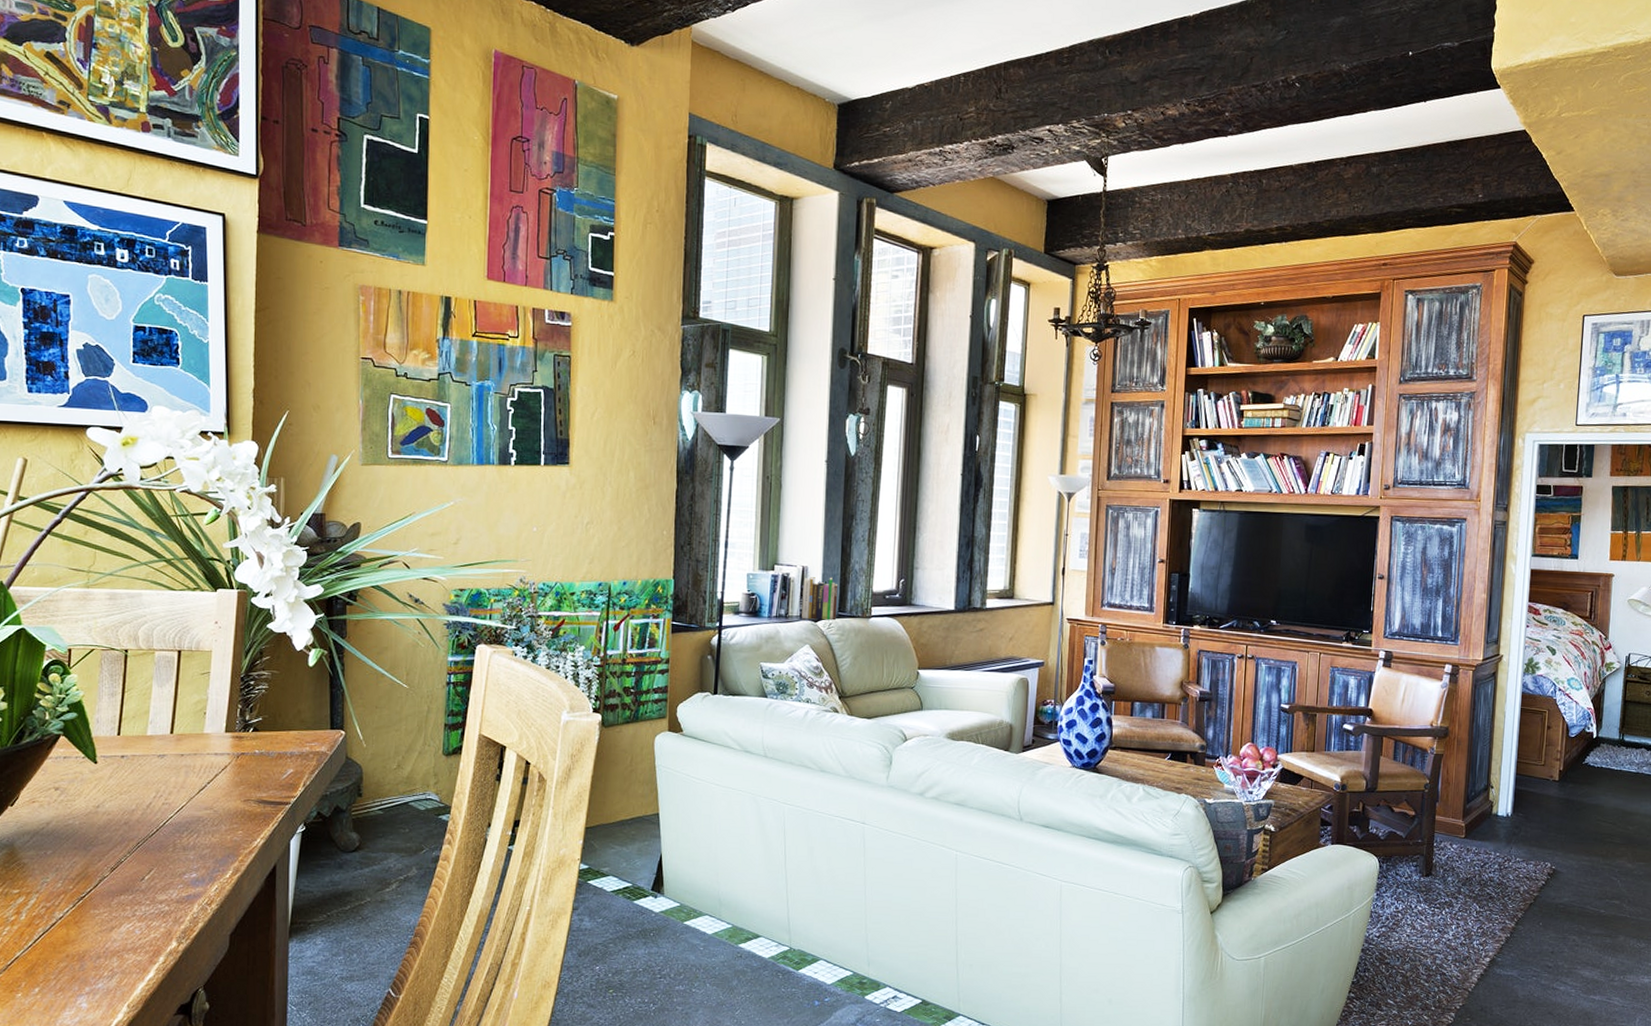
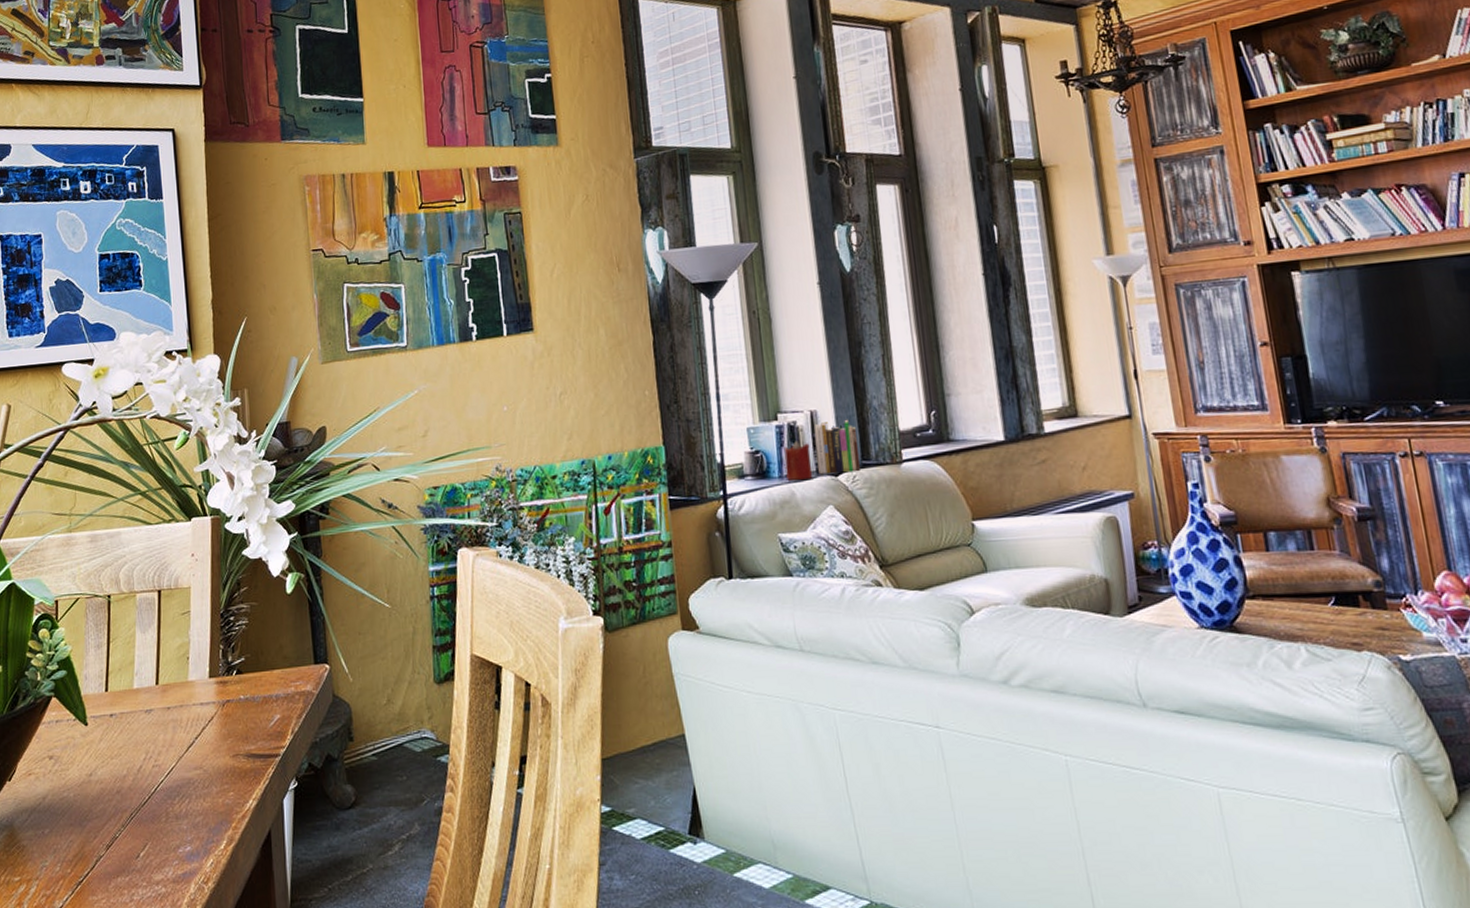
candle: none [774,589,798,622] -> present [784,441,813,481]

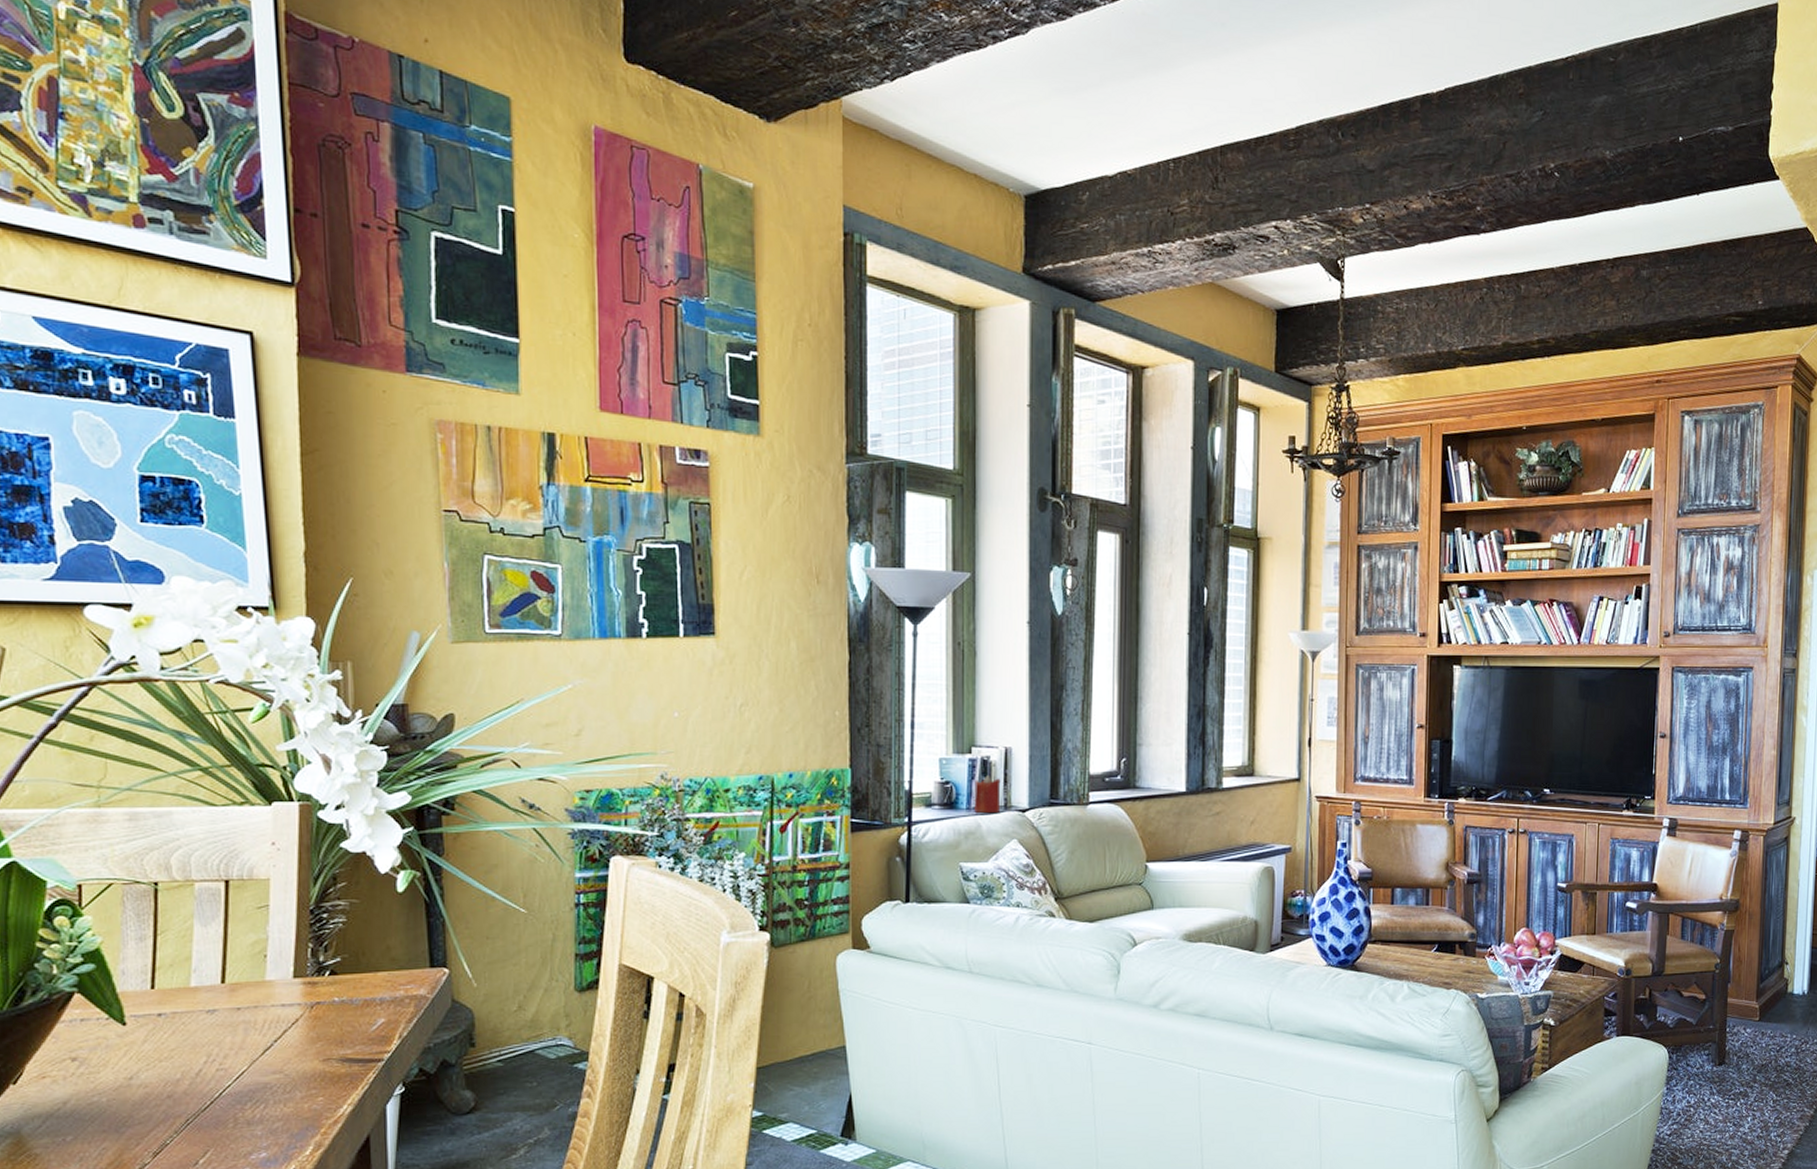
books: present [814,419,860,475] -> none [1007,758,1049,810]

